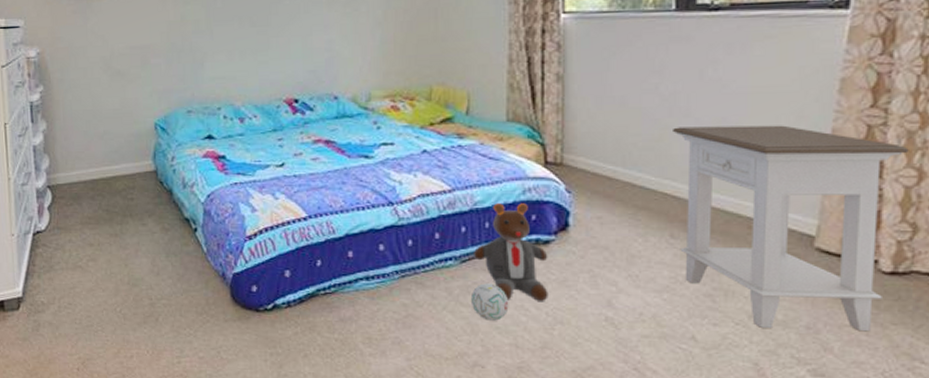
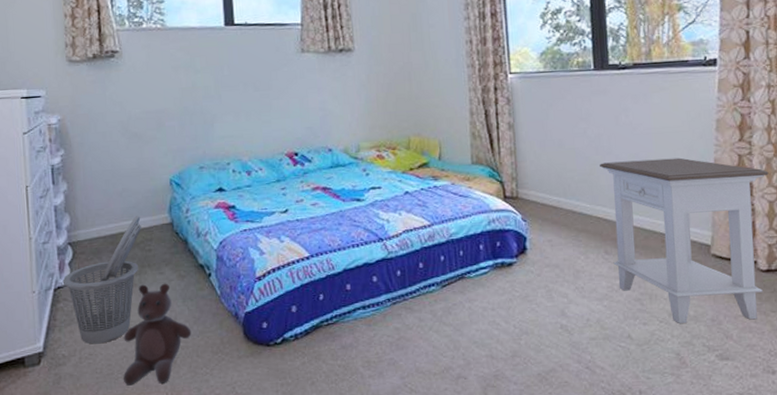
laundry basket: none [41,161,123,294] -> present [62,216,141,344]
teddy bear: none [103,235,175,341] -> present [123,283,192,386]
ball: present [470,283,509,321] -> none [451,303,484,337]
teddy bear: present [473,203,548,301] -> none [451,232,515,317]

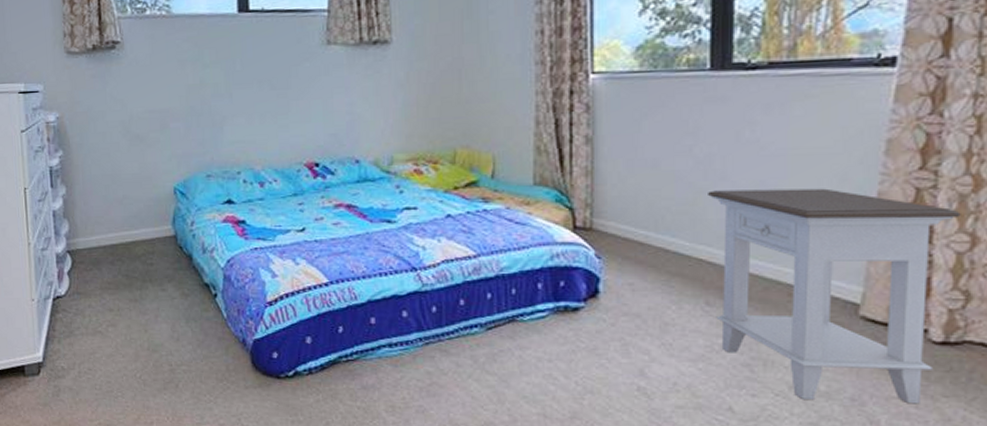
laundry basket: present [62,216,141,344] -> none [61,226,143,359]
teddy bear: present [123,283,192,386] -> none [123,300,195,407]

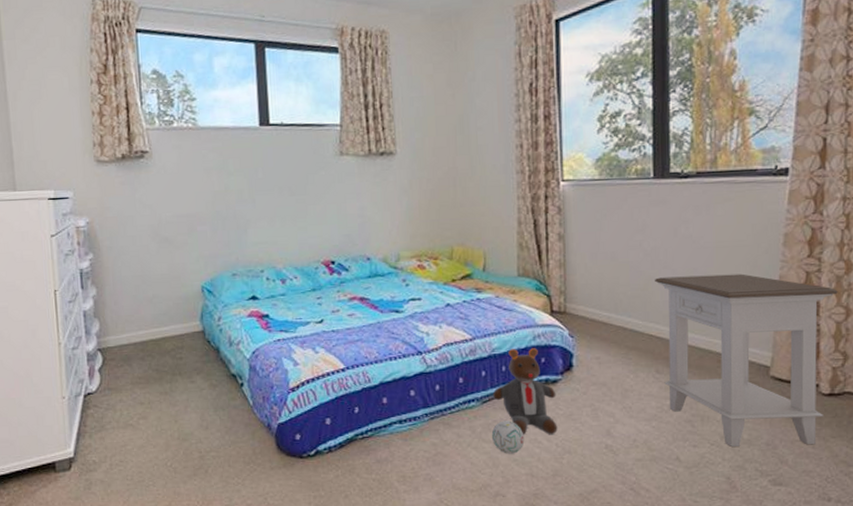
ball: none [496,351,537,390] -> present [491,420,525,454]
teddy bear: none [499,269,578,370] -> present [492,348,558,435]

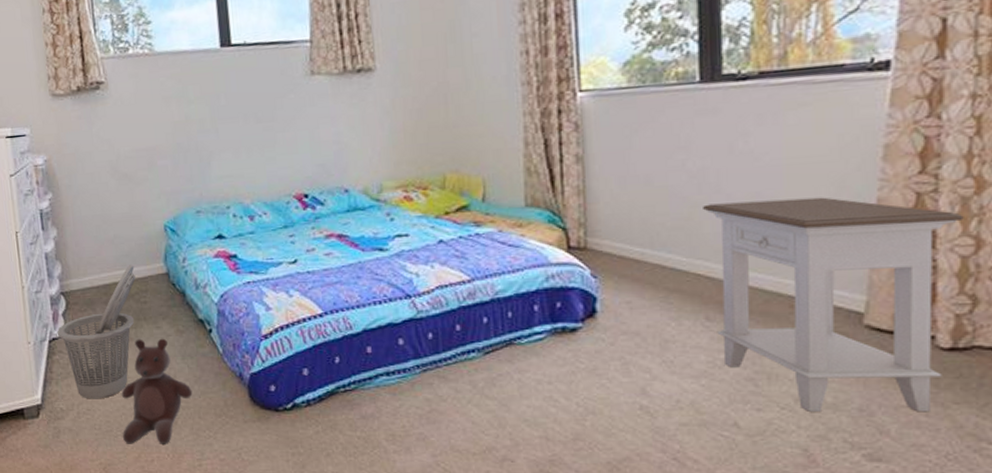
laundry basket: none [92,323,172,451] -> present [57,265,136,399]
teddy bear: none [154,392,223,493] -> present [121,338,193,444]
ball: present [491,420,525,454] -> none [496,375,537,413]
teddy bear: present [492,348,558,435] -> none [496,290,578,392]

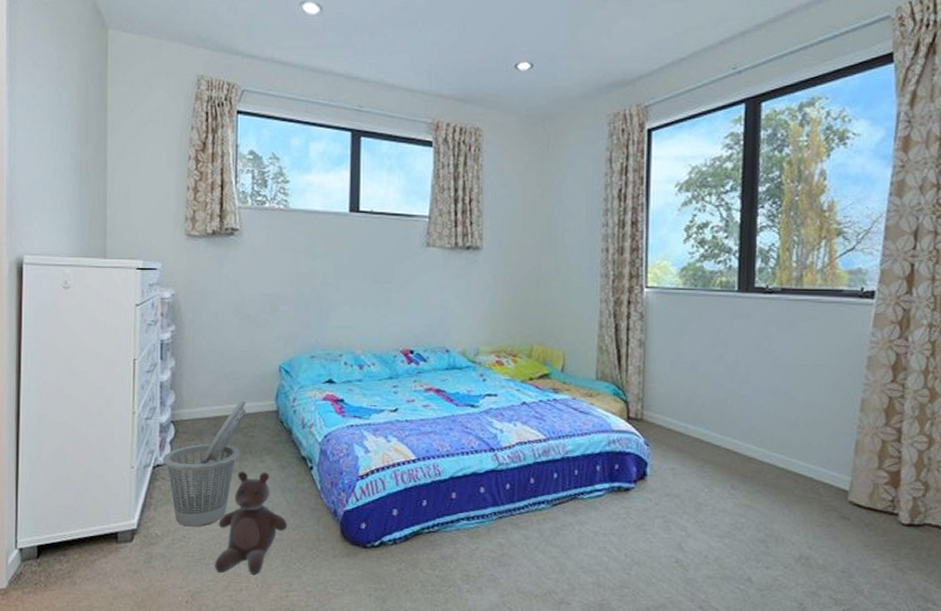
nightstand: present [703,197,964,413] -> none [735,391,921,576]

